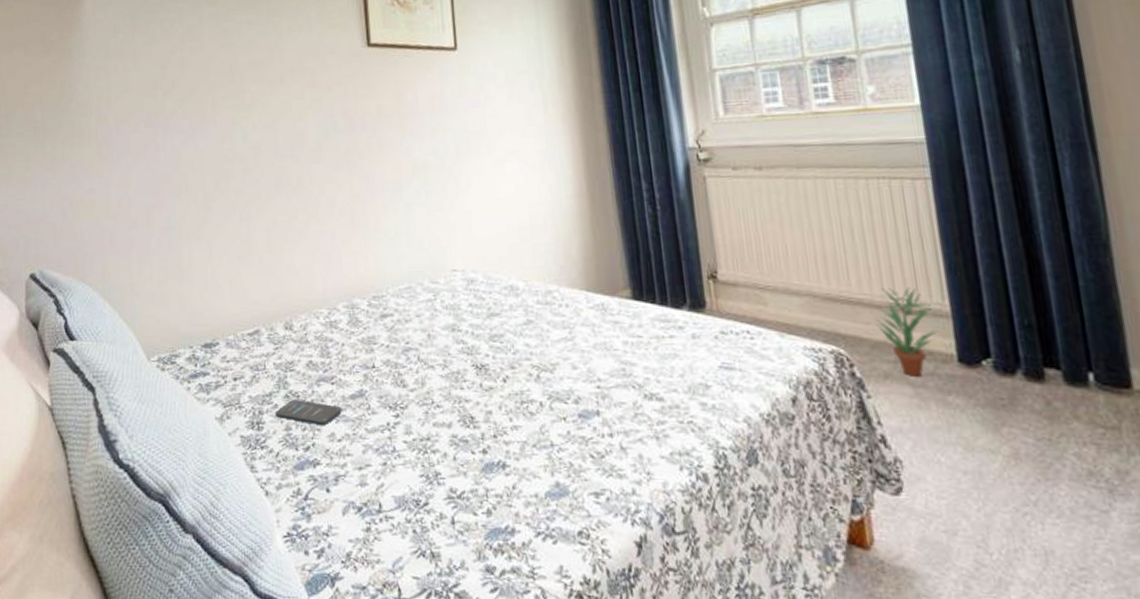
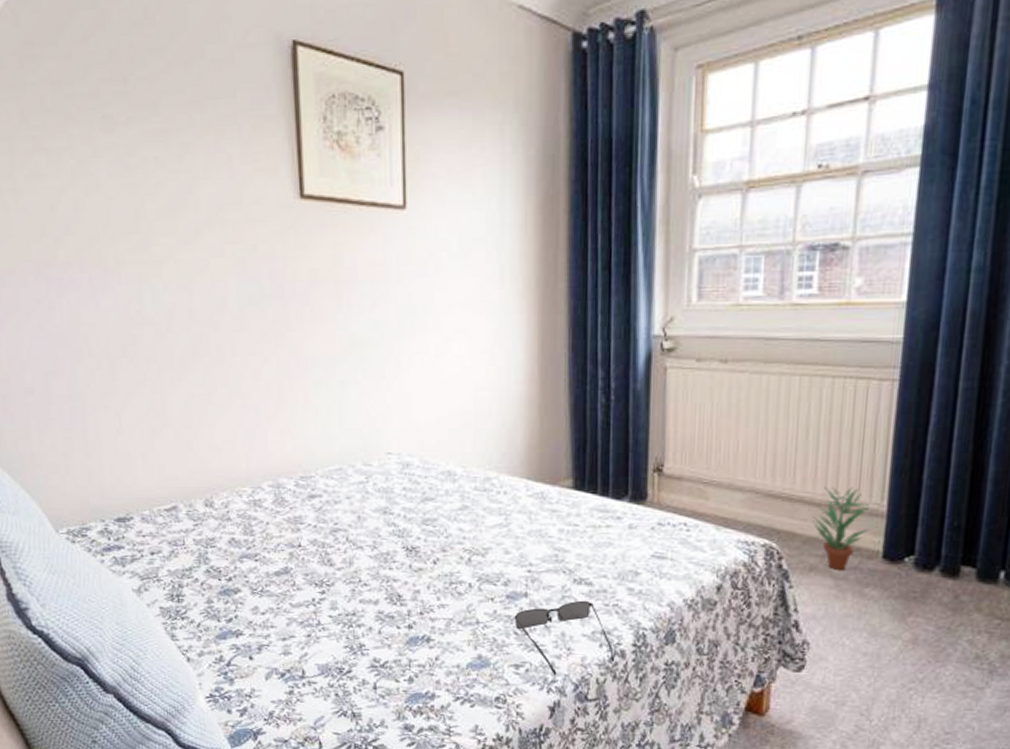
smartphone: present [275,400,342,426] -> none [195,575,265,600]
eyeglasses: none [588,417,699,506] -> present [514,600,615,676]

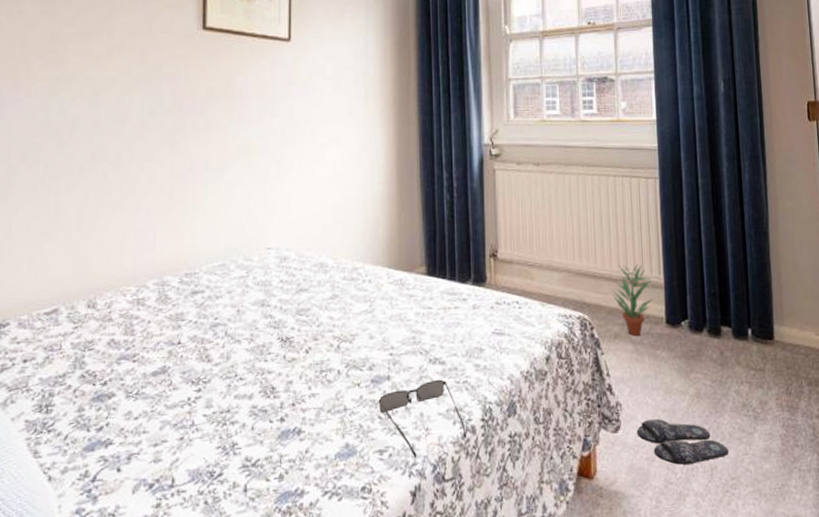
slippers: none [825,661,946,713] -> present [636,418,729,465]

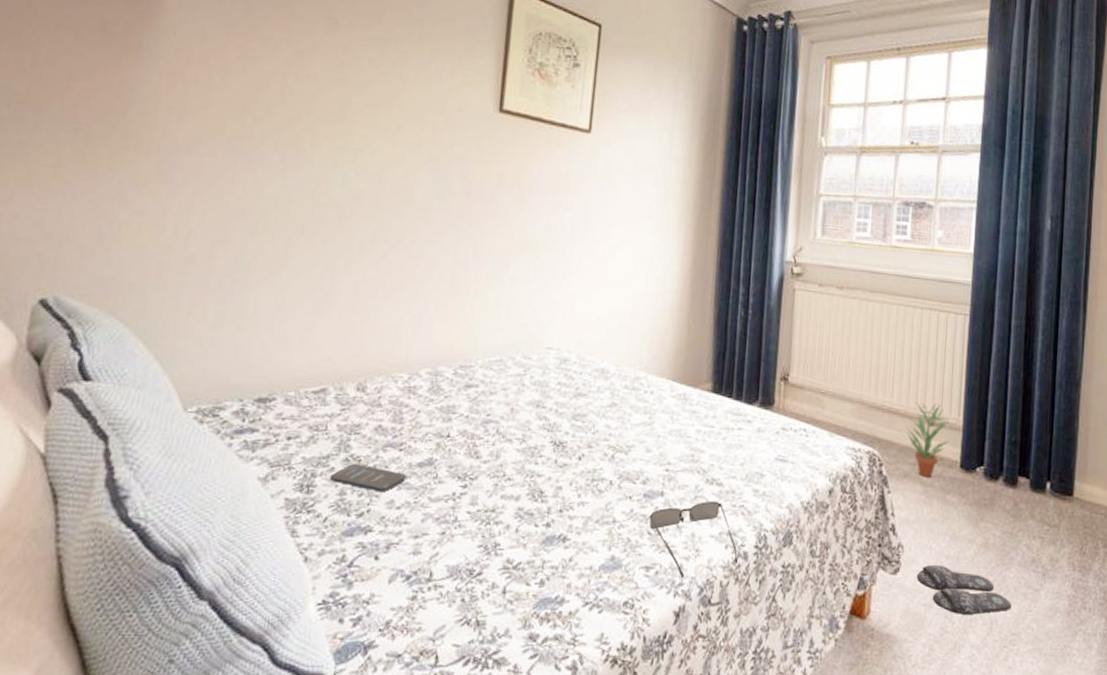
smartphone: none [67,379,141,405] -> present [329,464,406,493]

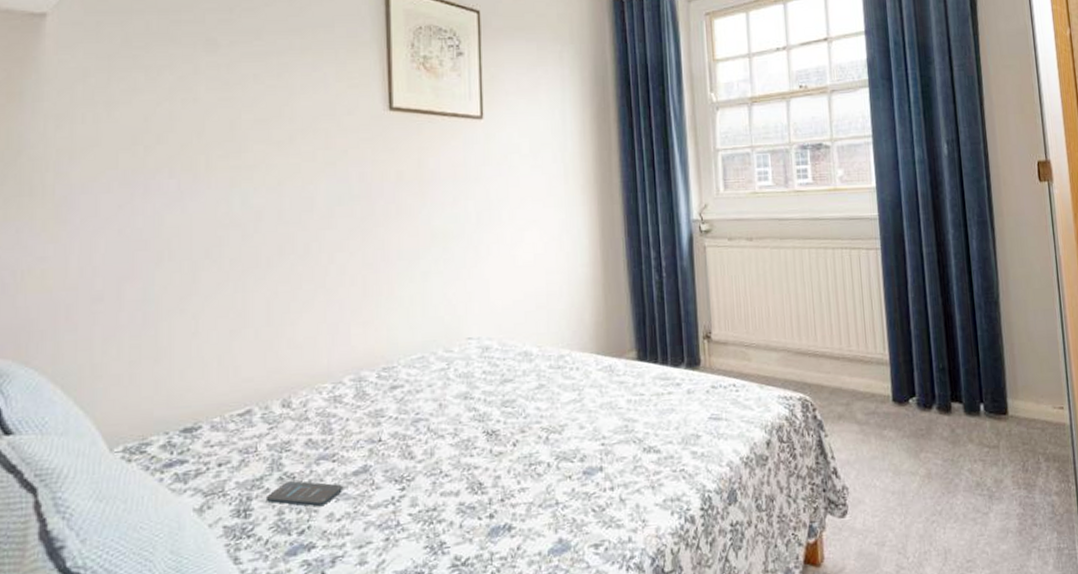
eyeglasses: present [649,500,739,579] -> none [591,468,686,552]
potted plant: present [906,402,951,477] -> none [834,341,880,416]
slippers: present [916,564,1011,615] -> none [865,501,963,549]

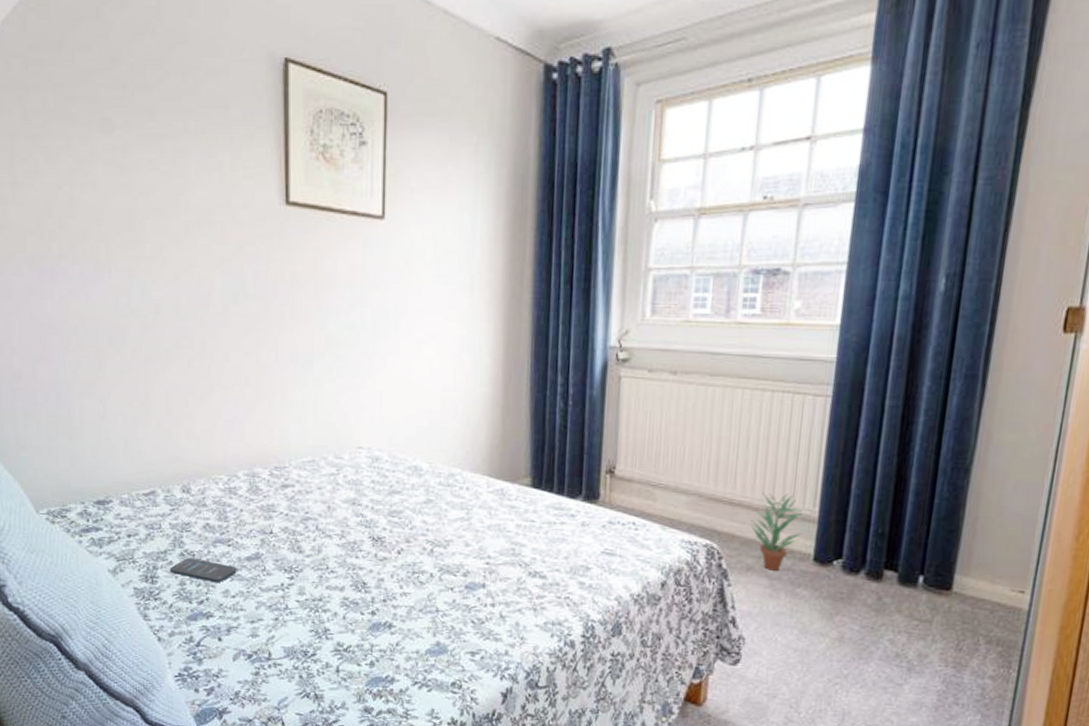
potted plant: none [834,341,880,416] -> present [750,493,803,571]

